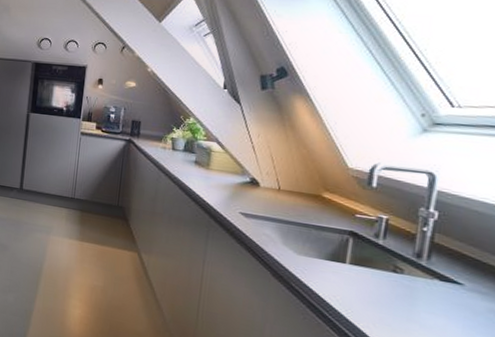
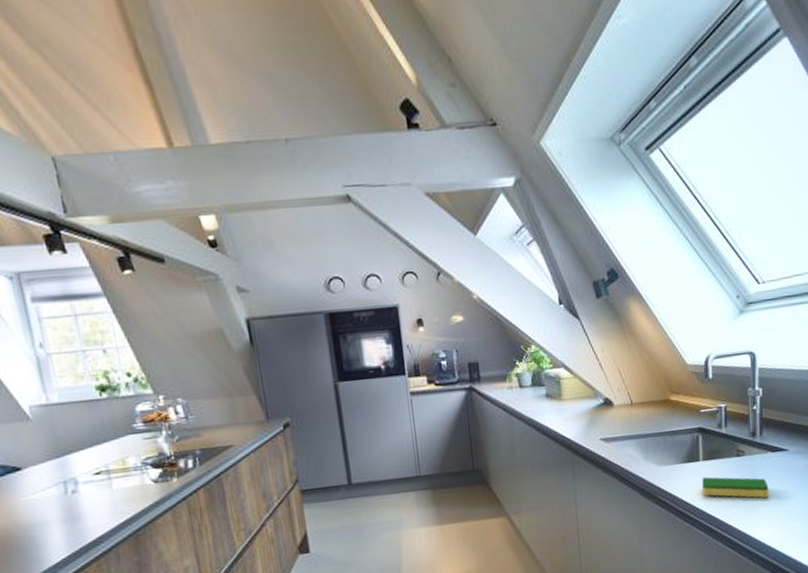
dish sponge: none [343,280,429,327] -> present [702,476,769,499]

